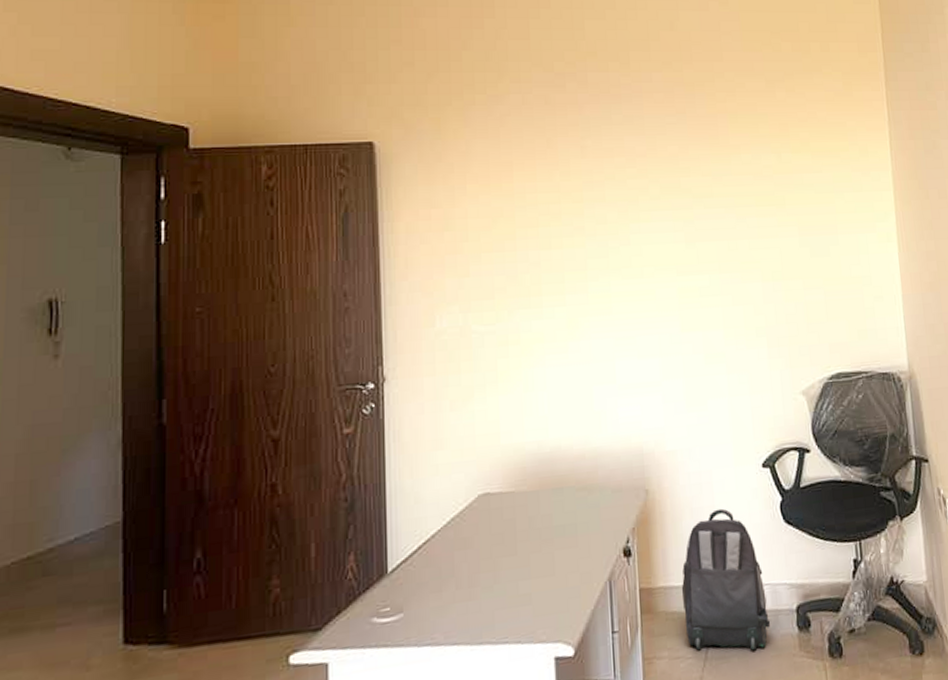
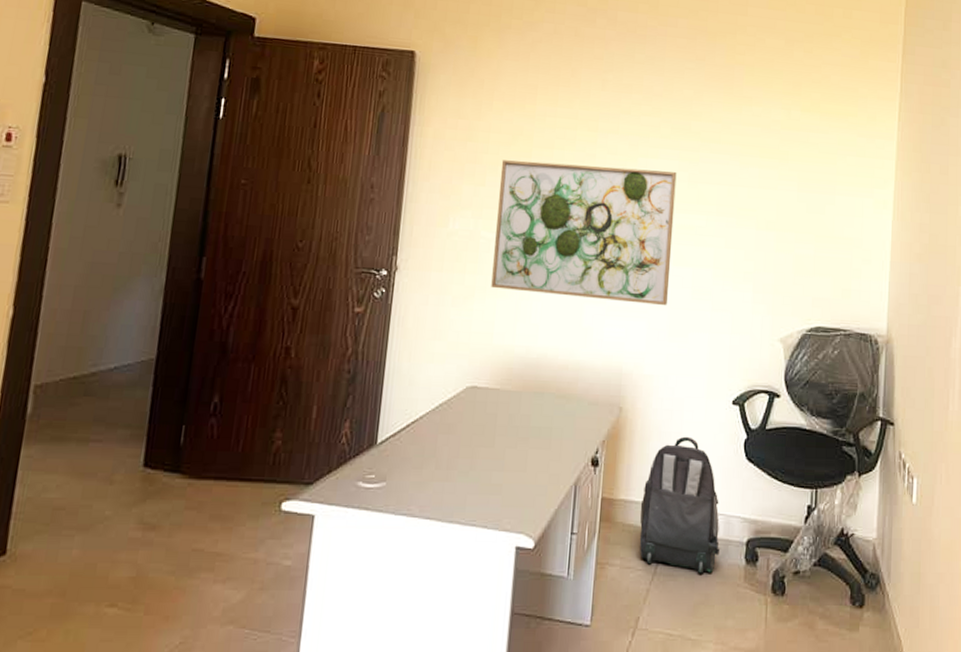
wall art: none [484,233,681,385] -> present [491,160,677,306]

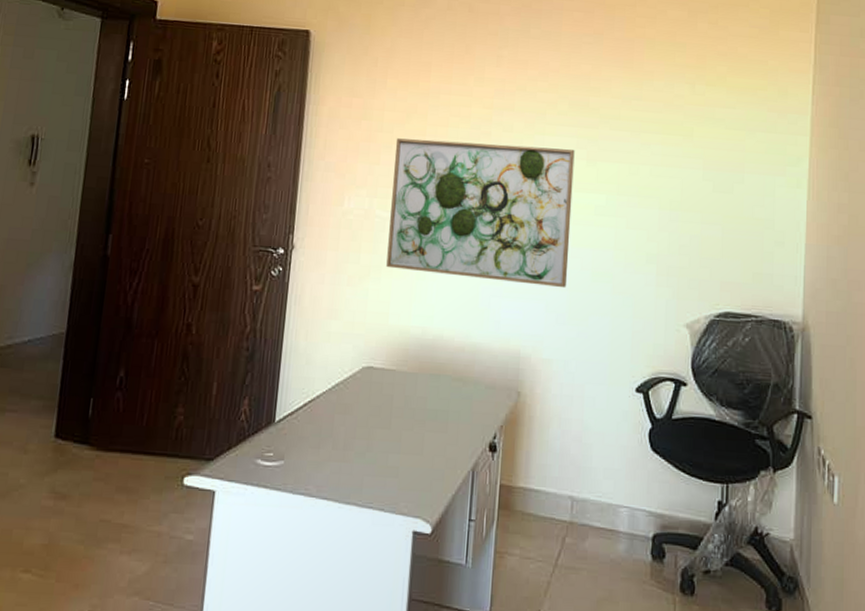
backpack: present [639,436,721,574] -> none [539,424,625,569]

